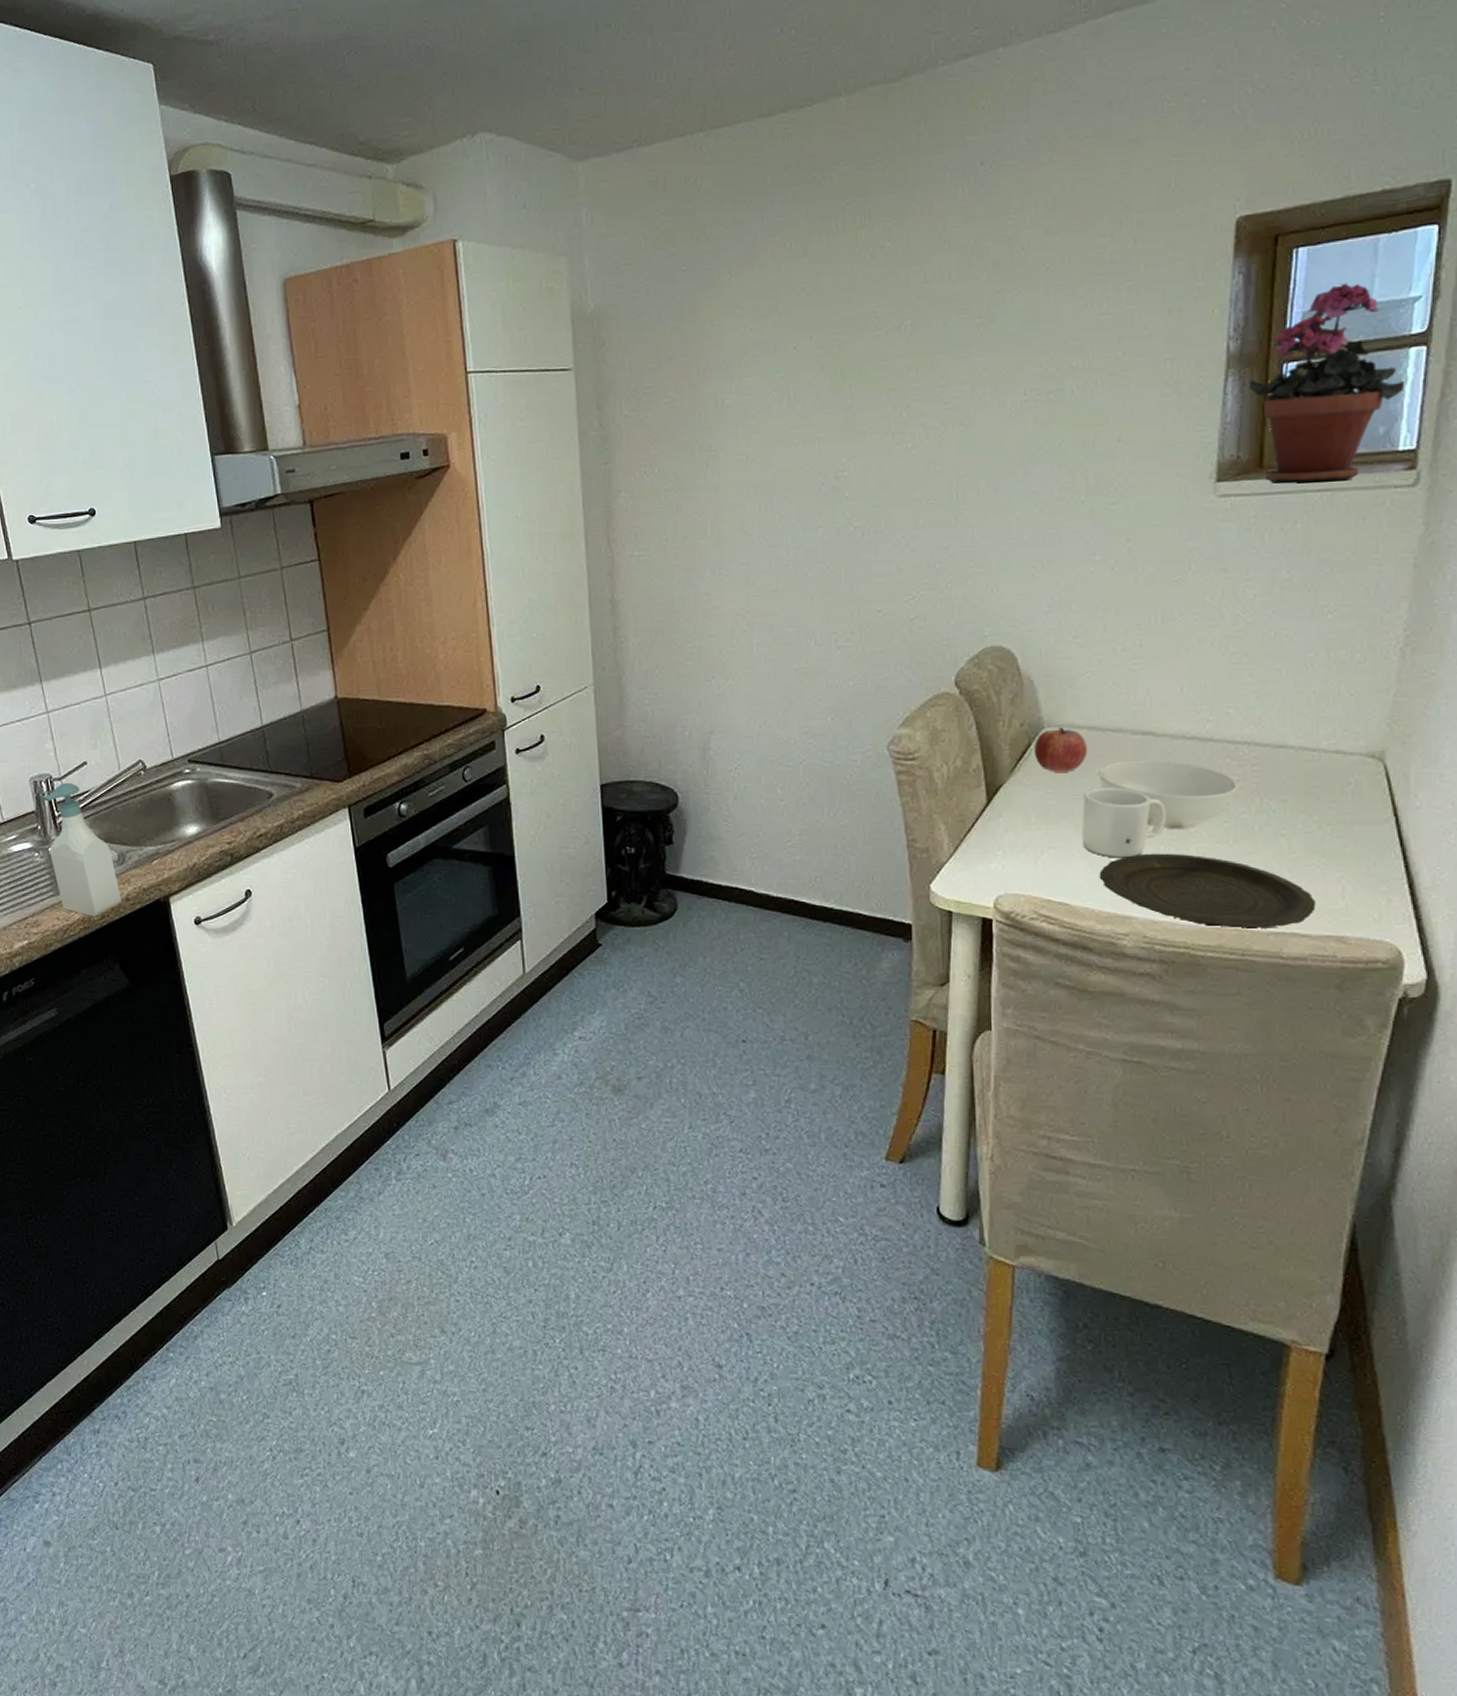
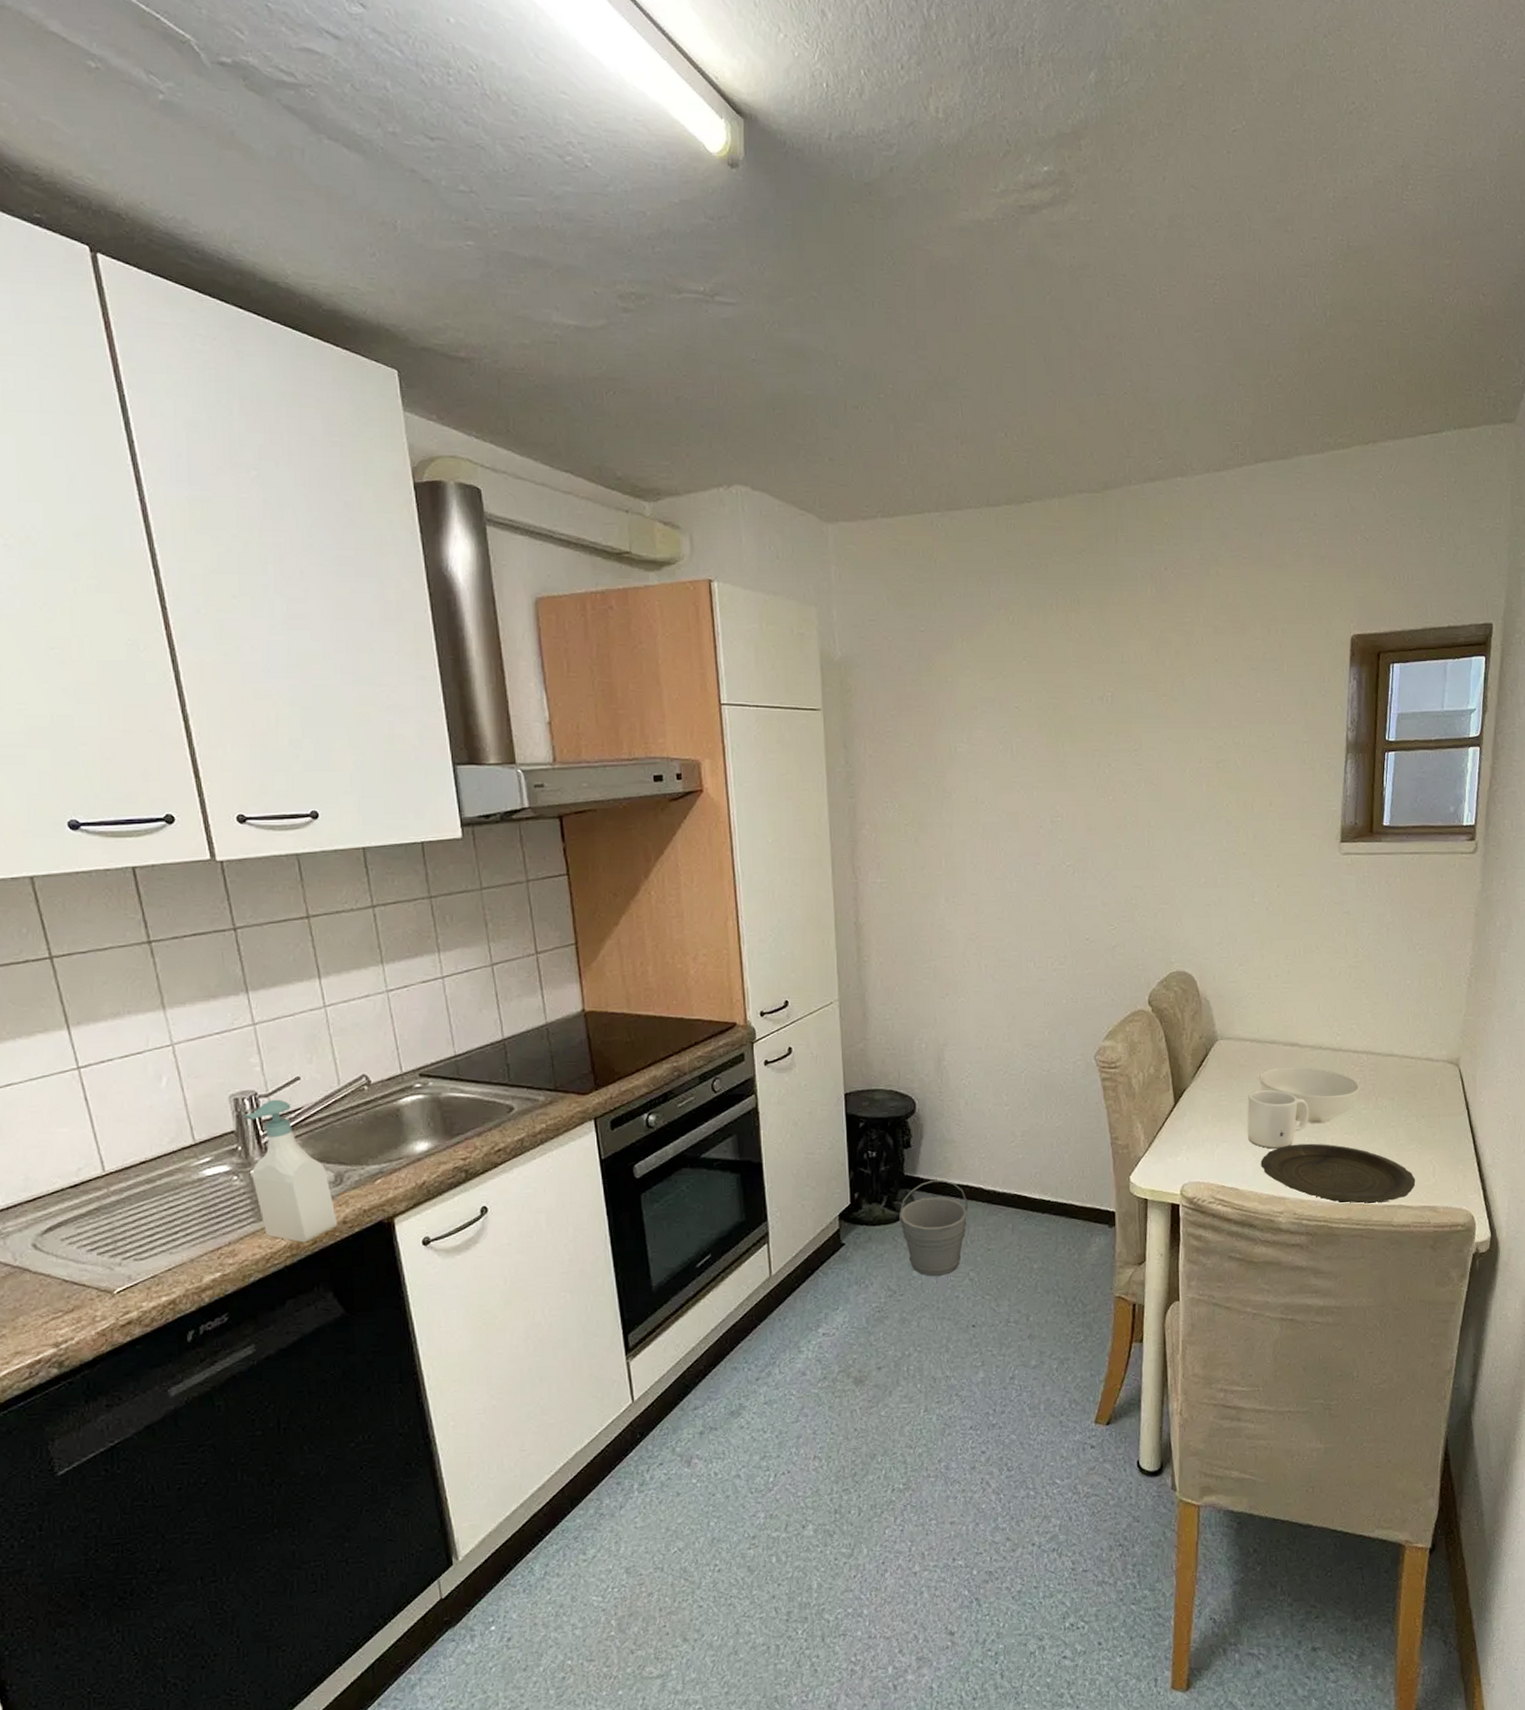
bucket: none [660,879,737,984] -> present [899,1179,968,1276]
fruit: present [1034,727,1088,772] -> none [1210,1040,1251,1078]
potted plant: present [1249,283,1405,485] -> none [1362,694,1467,848]

